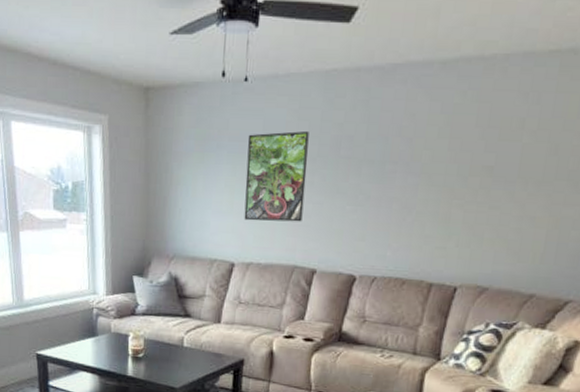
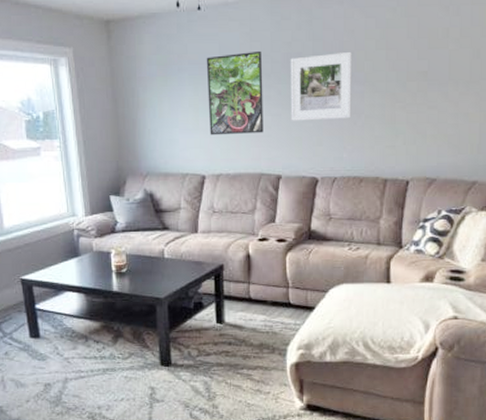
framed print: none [333,137,410,213] -> present [290,51,352,121]

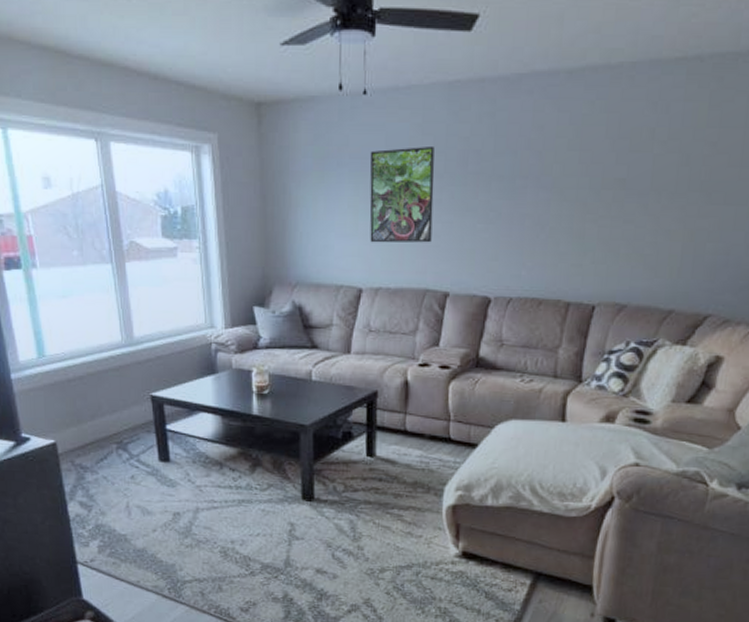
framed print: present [290,51,352,121] -> none [463,151,539,231]

